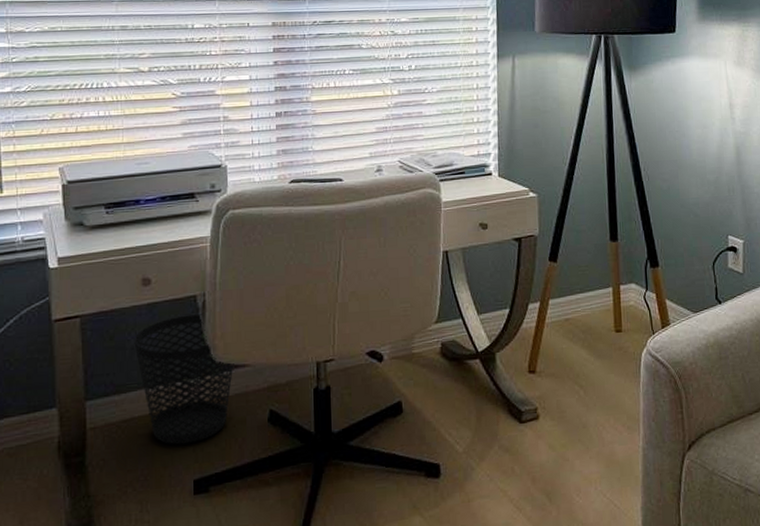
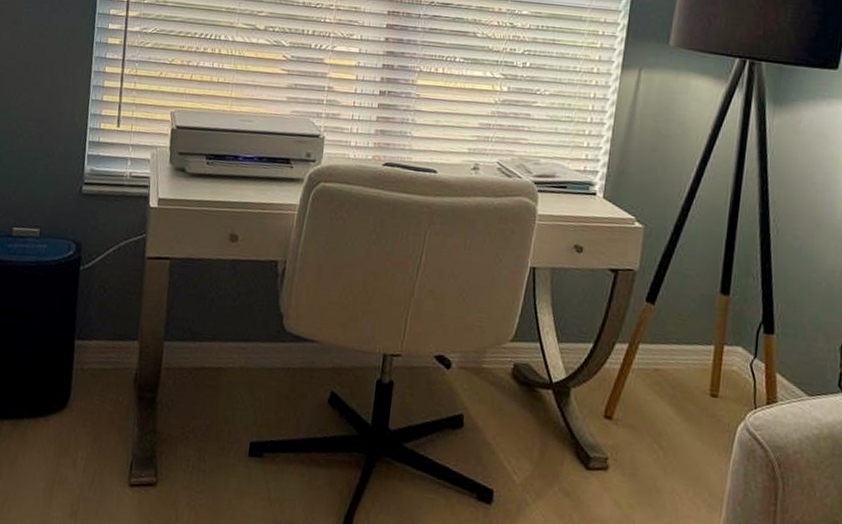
wastebasket: present [134,314,234,445] -> none [214,278,304,406]

